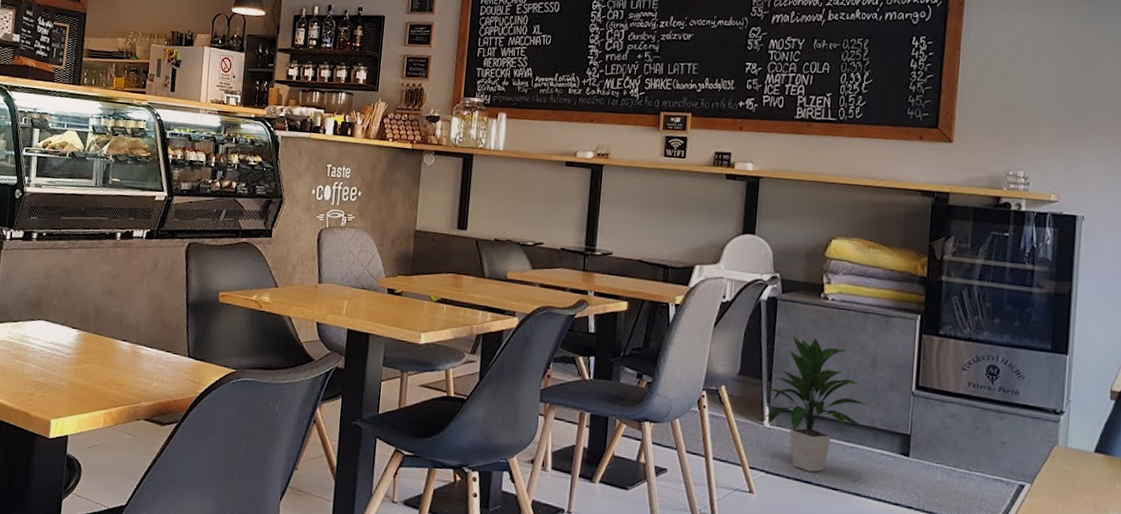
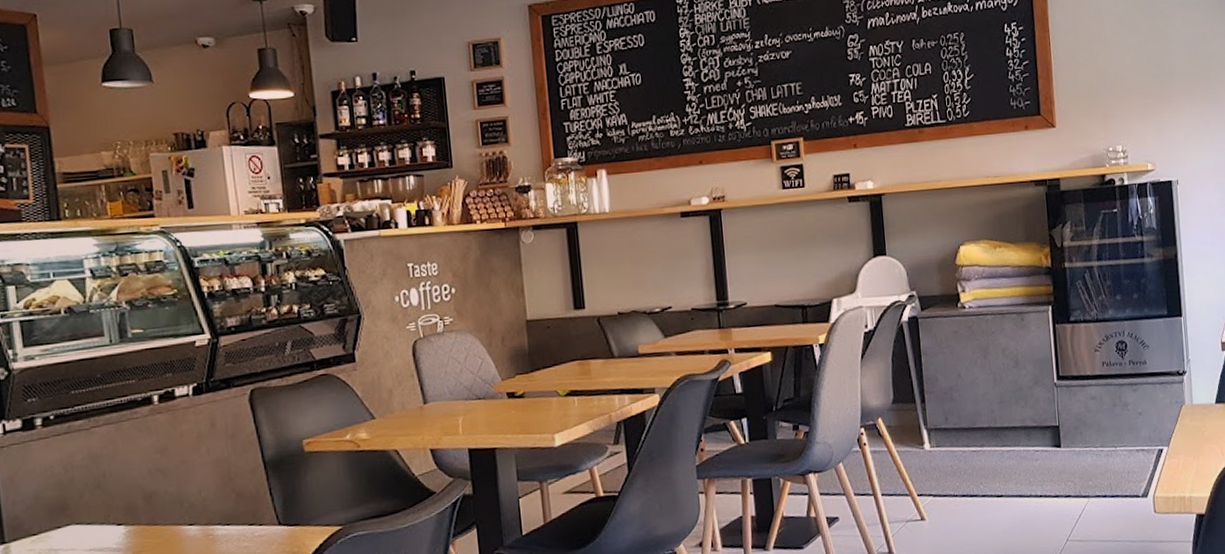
indoor plant: present [764,336,868,472] -> none [923,348,1020,486]

